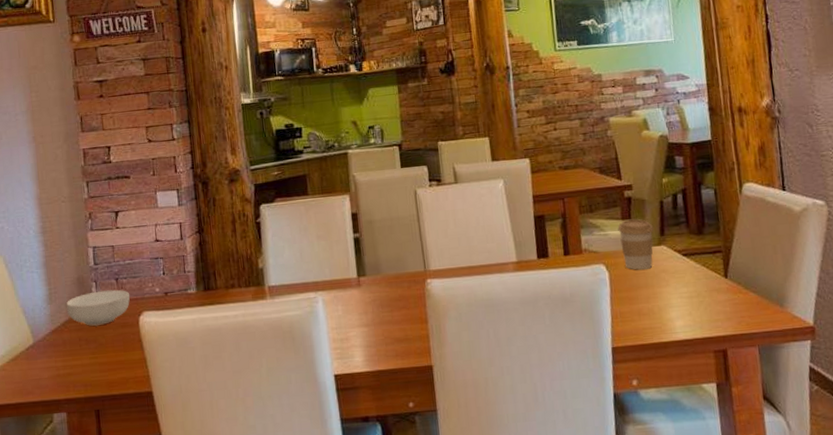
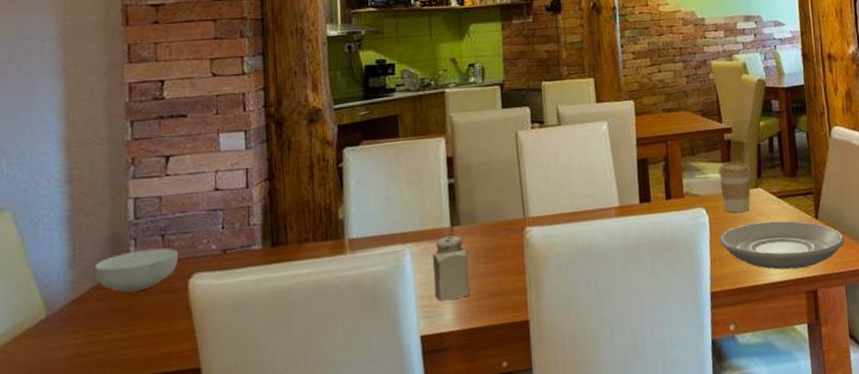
salt shaker: none [342,285,377,345] -> present [433,235,470,302]
plate: none [621,279,758,328] -> present [720,220,845,270]

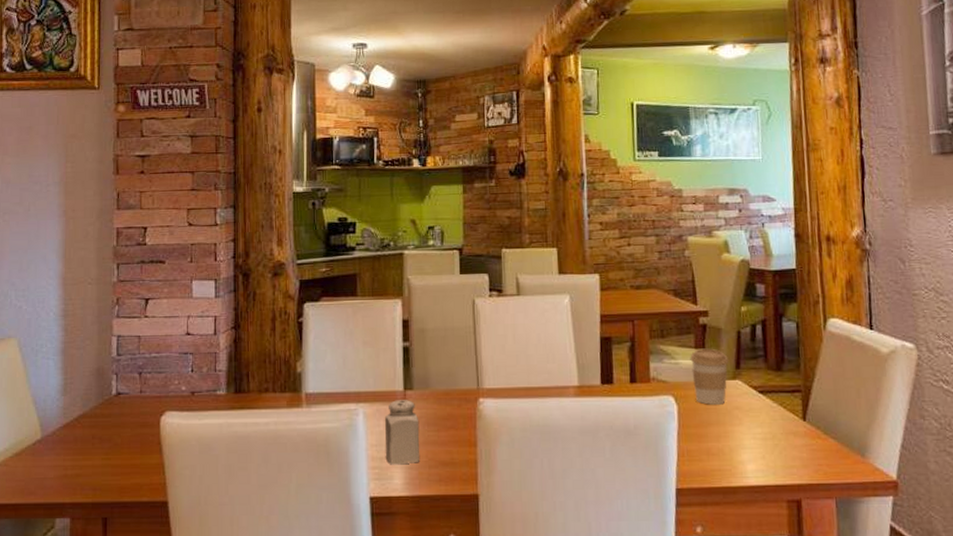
cereal bowl: present [94,248,178,293] -> none [81,384,152,423]
plate: present [720,220,845,270] -> none [689,417,838,473]

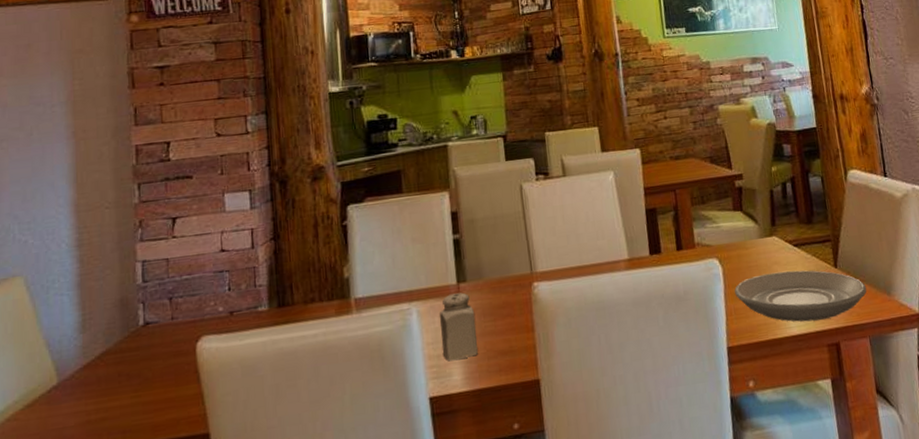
plate: none [689,417,838,473] -> present [734,270,867,322]
coffee cup: present [690,348,729,405] -> none [729,209,765,263]

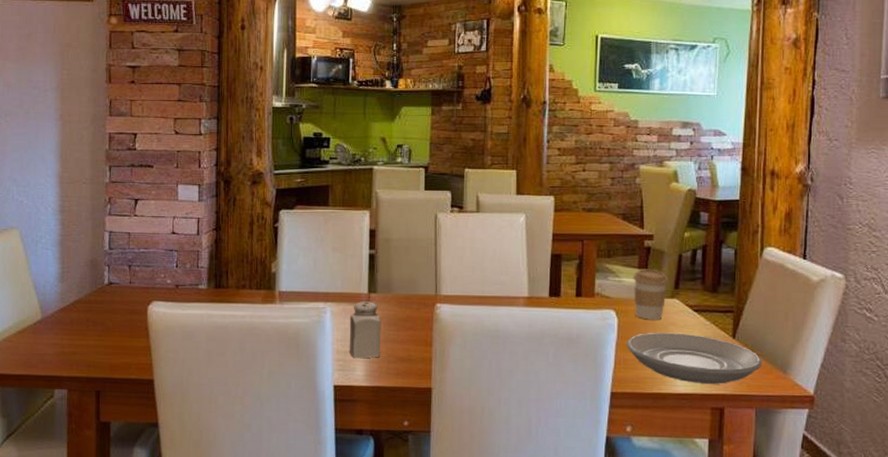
coffee cup: none [729,209,765,263] -> present [633,269,668,320]

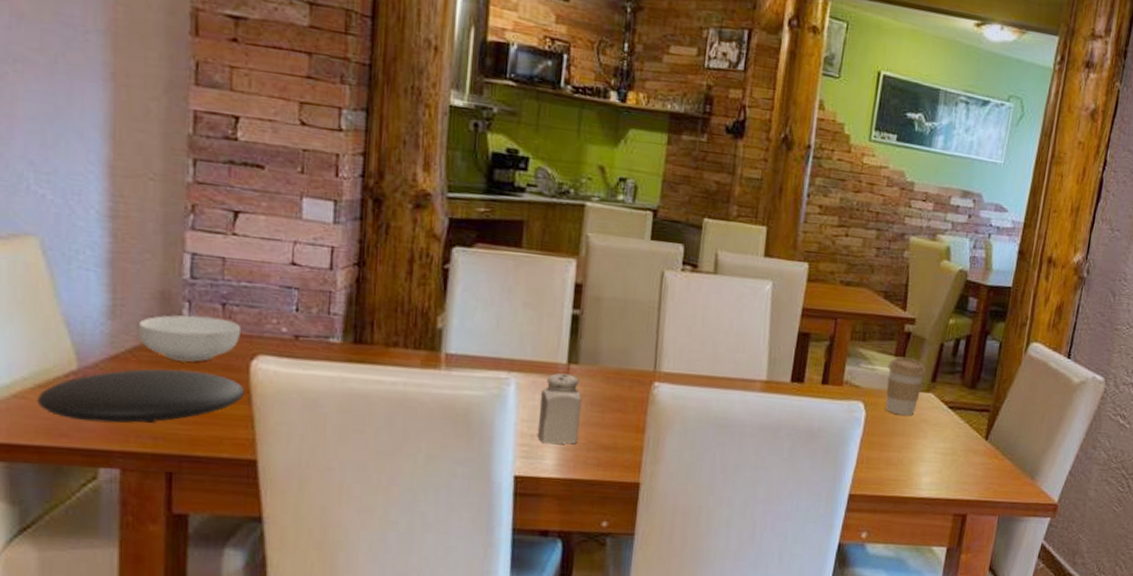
plate: none [18,315,145,356] -> present [37,369,245,423]
cereal bowl: none [77,275,141,309] -> present [137,315,240,362]
plate: present [627,332,763,384] -> none [872,429,1012,489]

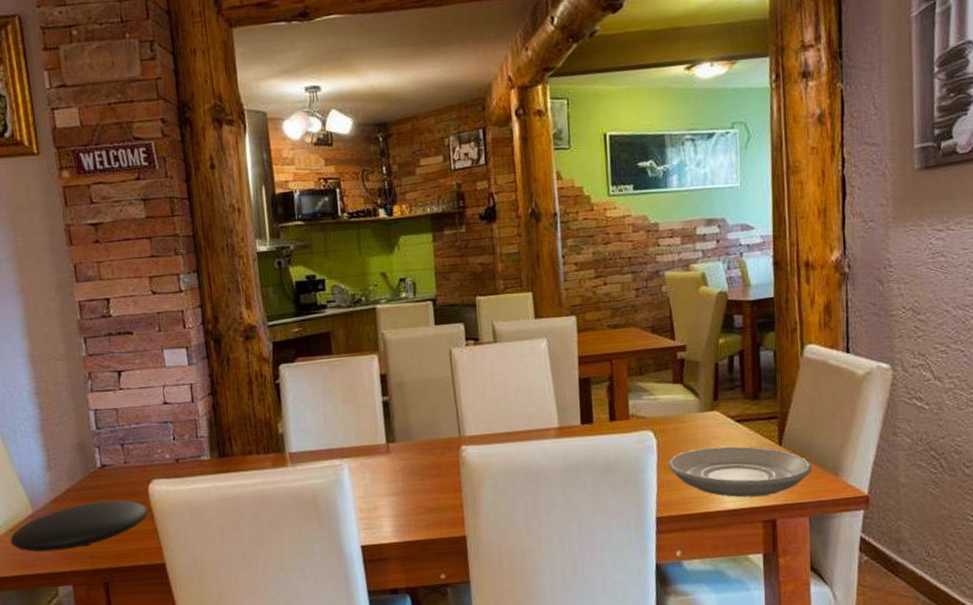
cereal bowl: present [137,315,240,362] -> none [67,456,138,495]
salt shaker: present [537,373,582,445] -> none [370,452,408,515]
plate: none [872,429,1012,489] -> present [668,446,813,498]
coffee cup: present [885,356,926,416] -> none [668,382,706,437]

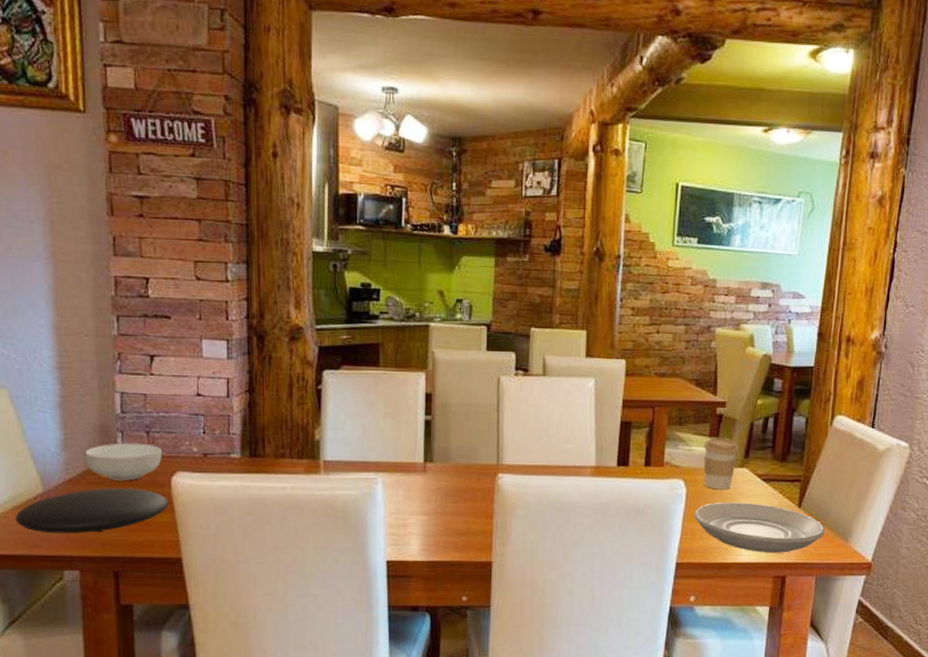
cereal bowl: none [67,456,138,495] -> present [84,443,162,481]
coffee cup: none [668,382,706,437] -> present [703,437,739,490]

